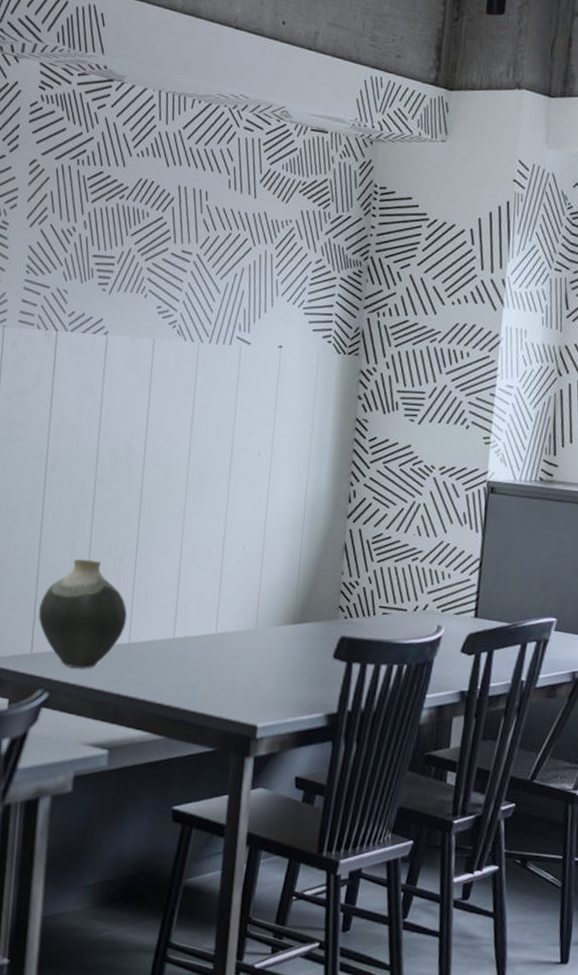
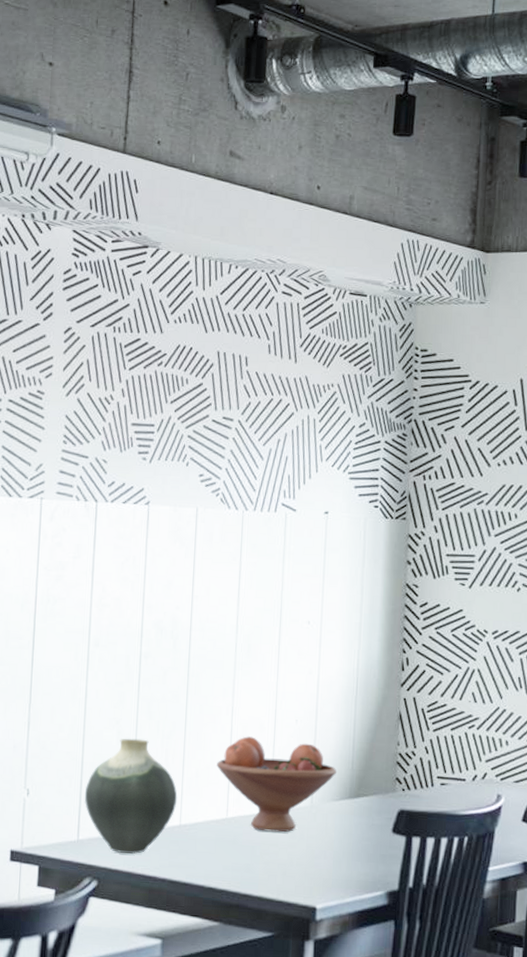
fruit bowl: none [165,561,282,654] -> present [217,736,337,833]

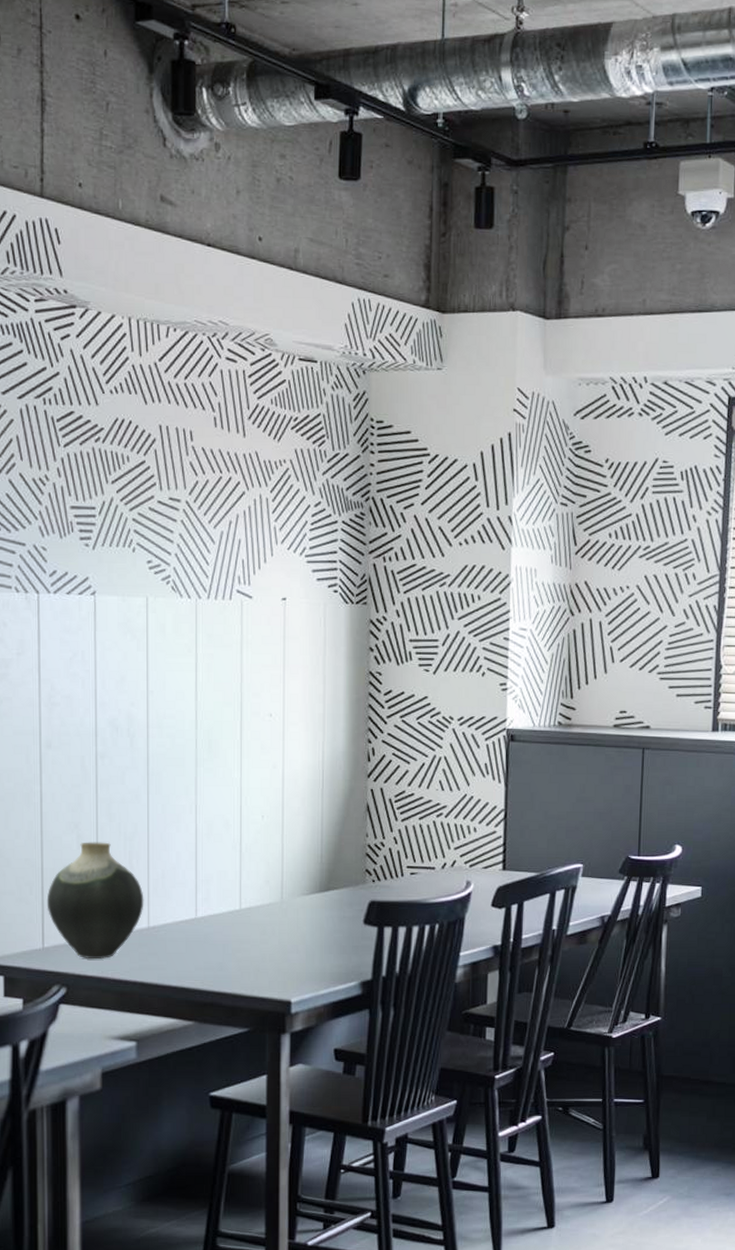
fruit bowl: present [217,736,337,833] -> none [183,834,307,929]

